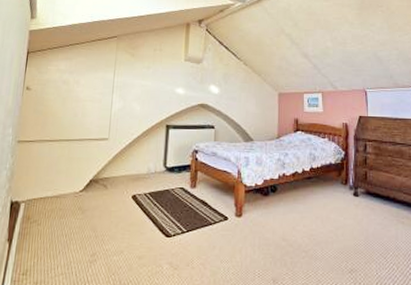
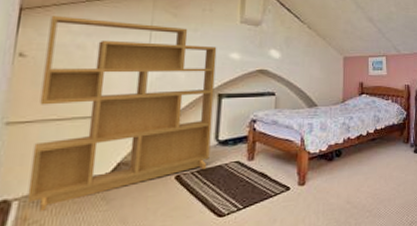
bookshelf: none [30,58,166,213] -> present [26,16,217,211]

